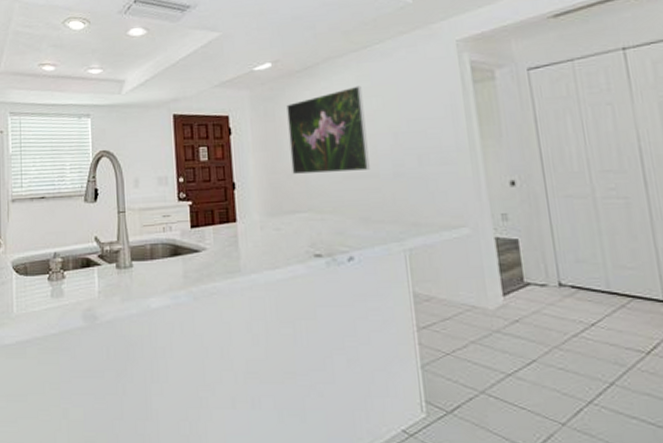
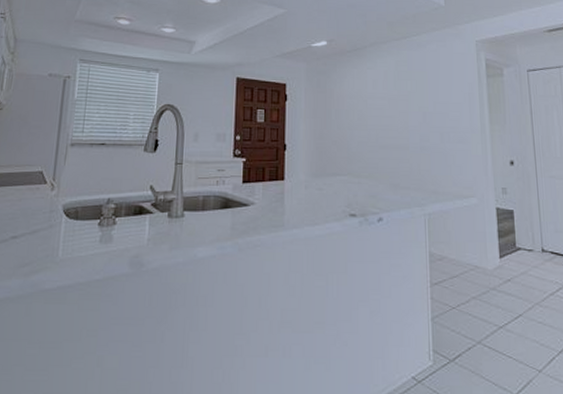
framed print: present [287,85,370,174] -> none [337,69,402,142]

